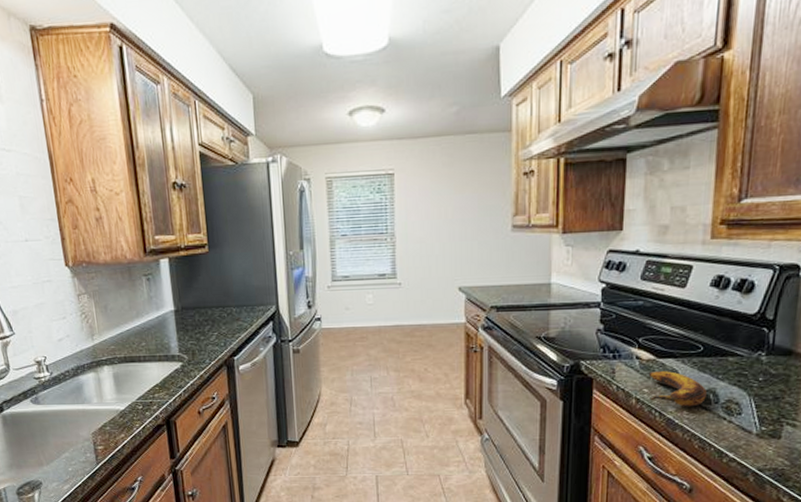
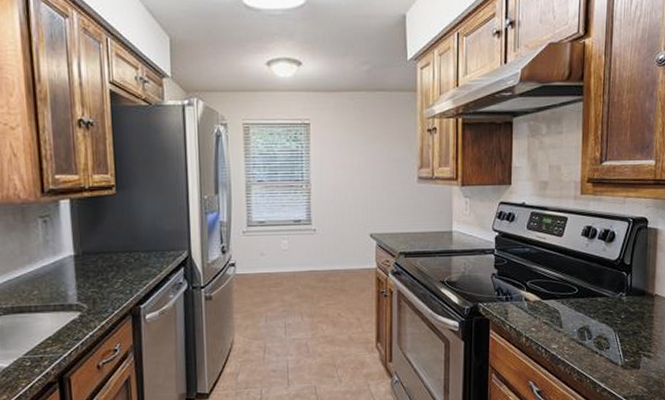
banana: present [648,371,707,407] -> none [535,311,582,343]

